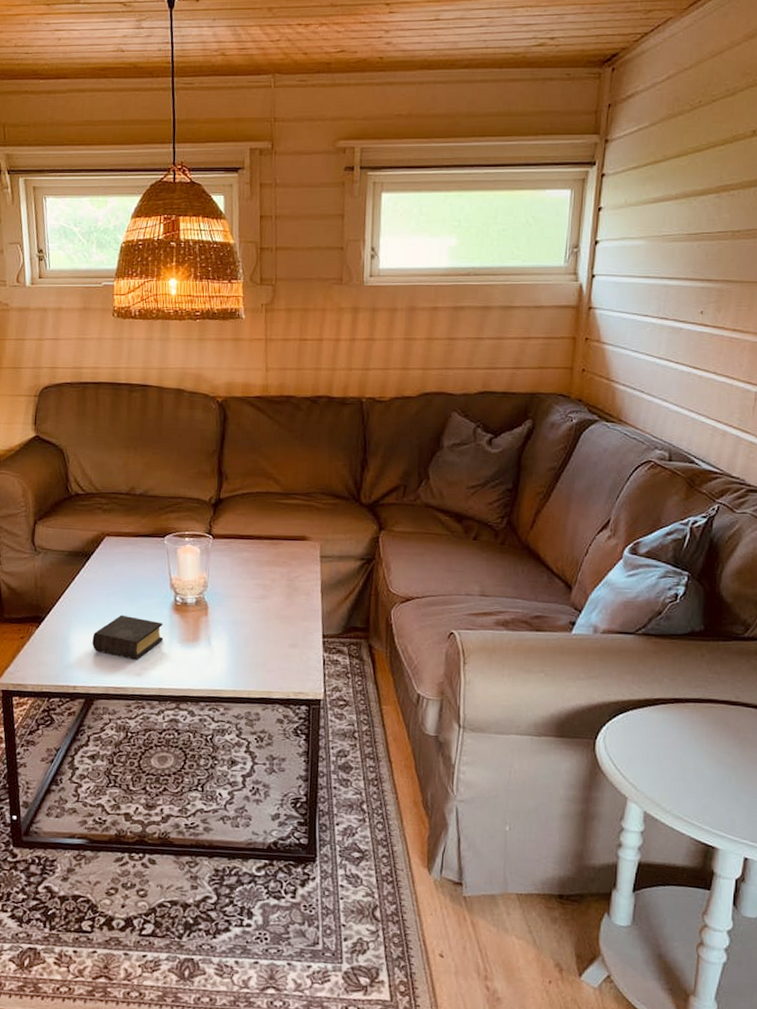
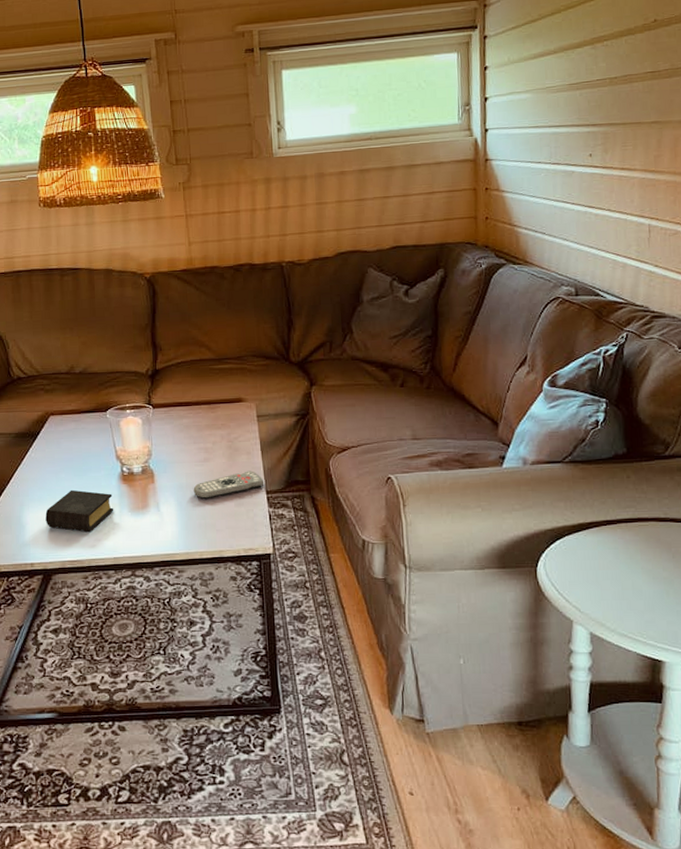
remote control: none [247,612,321,638] -> present [193,471,264,500]

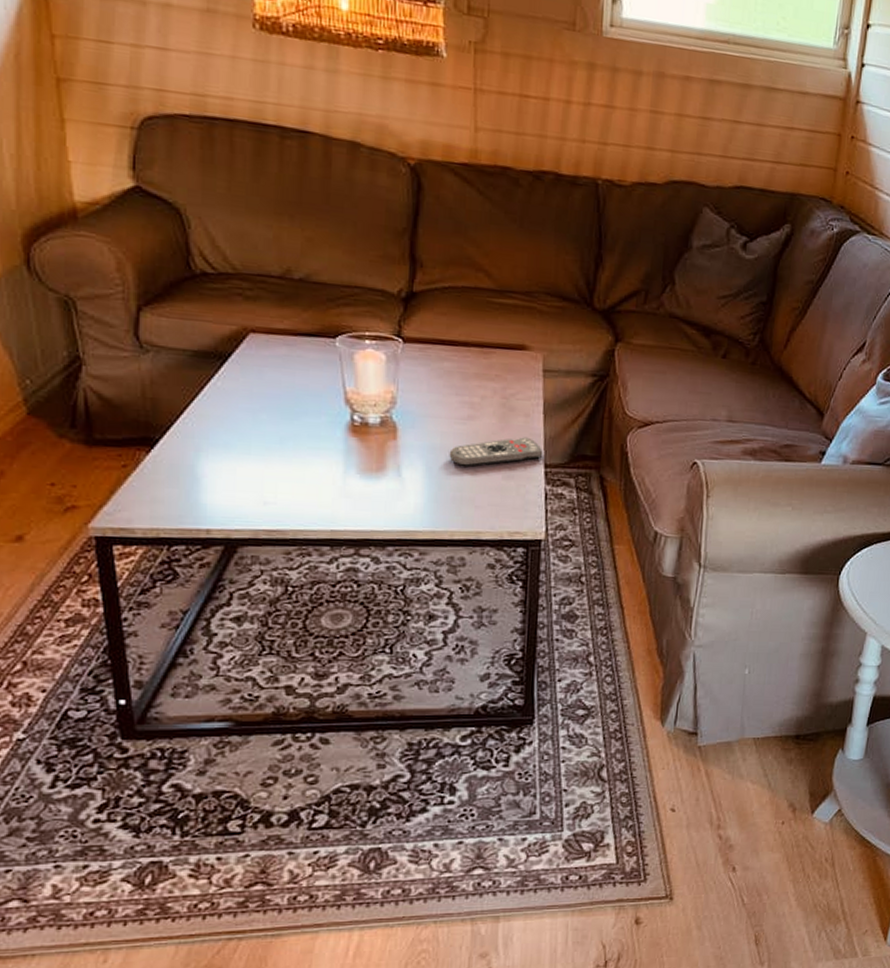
book: present [45,489,114,533] -> none [233,436,336,496]

